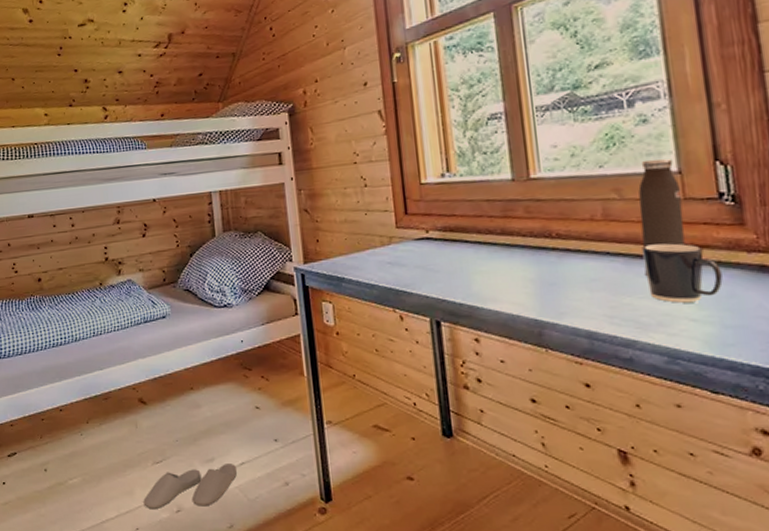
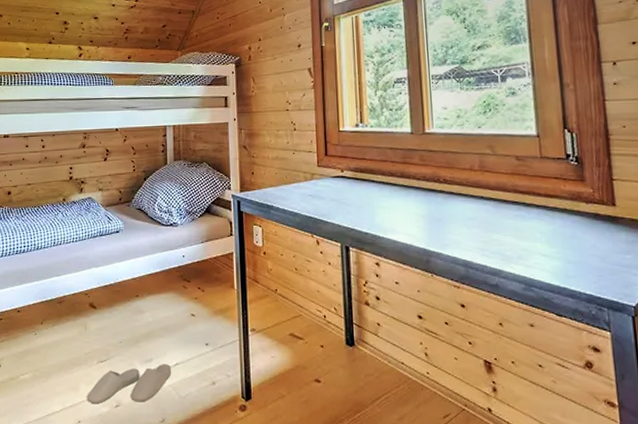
water bottle: present [638,159,685,276] -> none [507,124,540,217]
mug: present [642,243,723,303] -> none [508,192,567,241]

